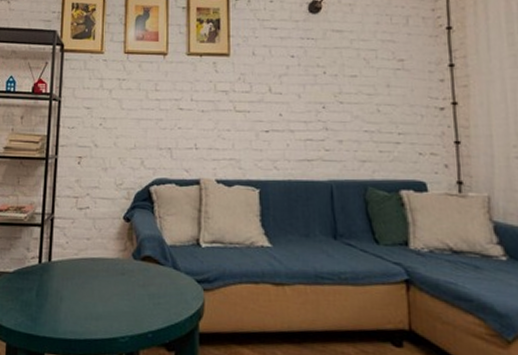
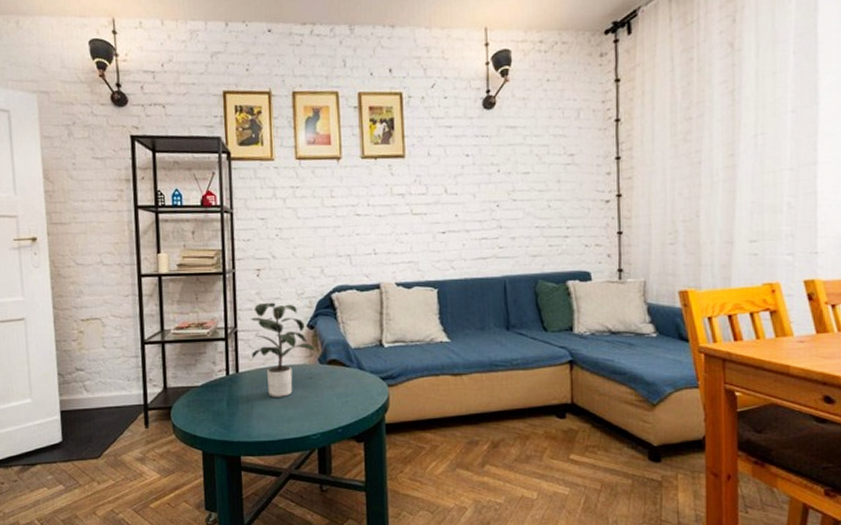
potted plant: none [66,190,130,292] -> present [250,302,315,397]

